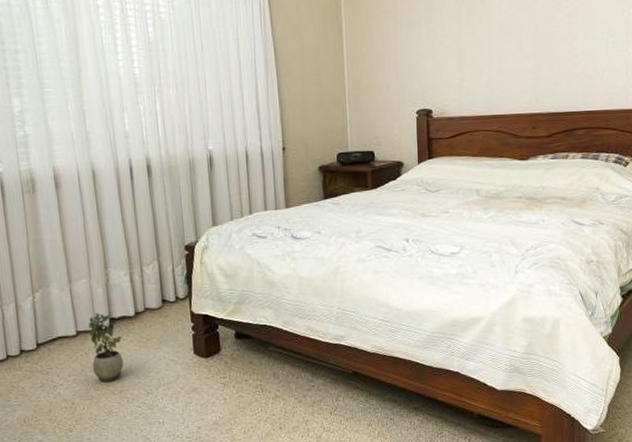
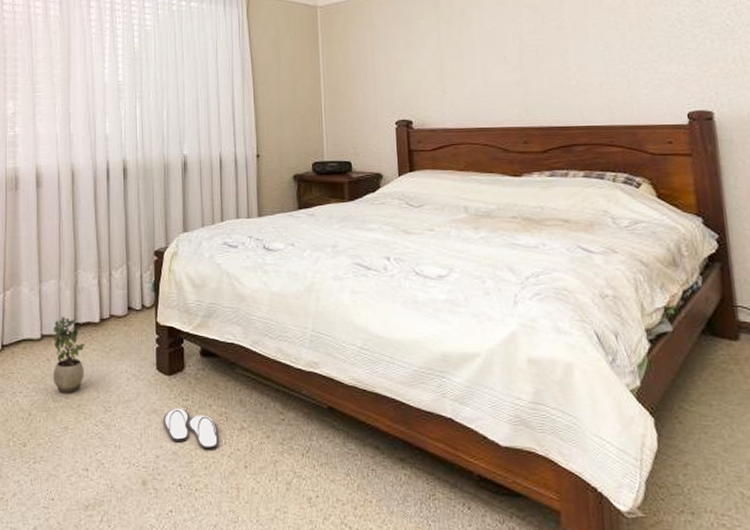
slippers: none [203,385,256,418] -> present [163,407,219,450]

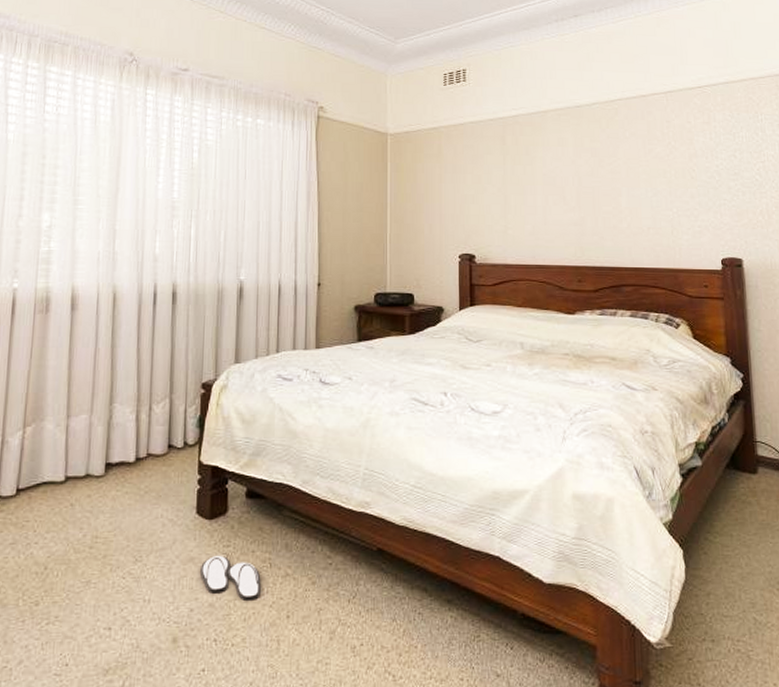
potted plant: present [52,316,85,394] -> none [76,455,117,543]

